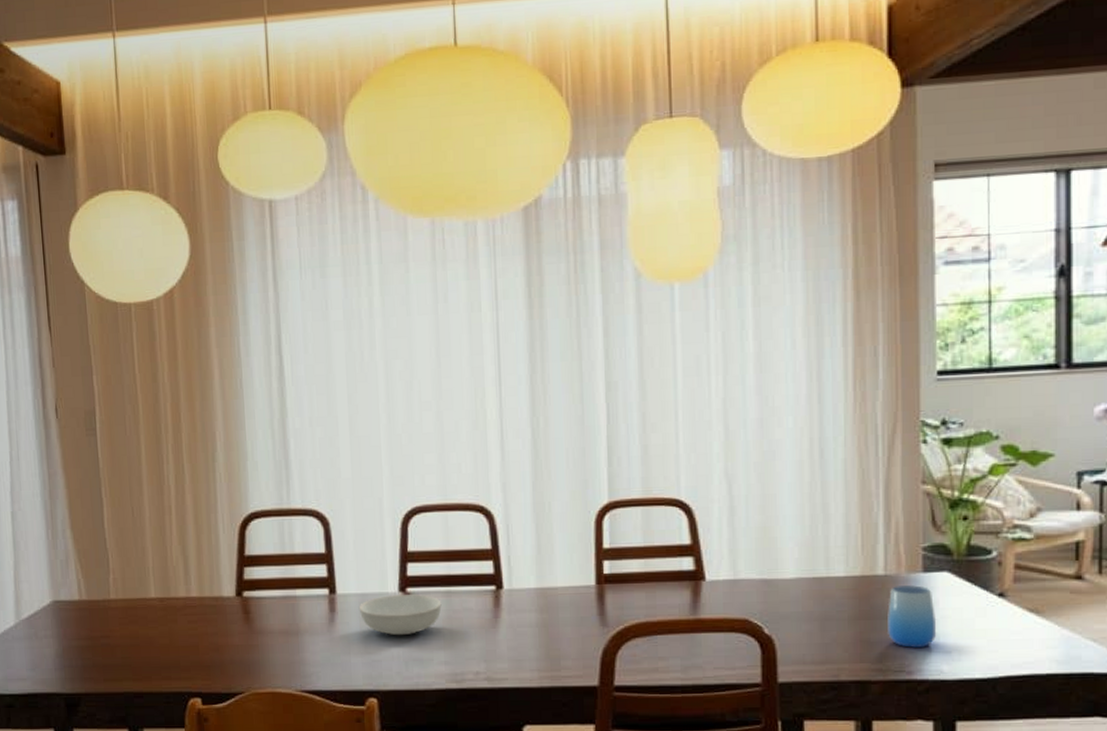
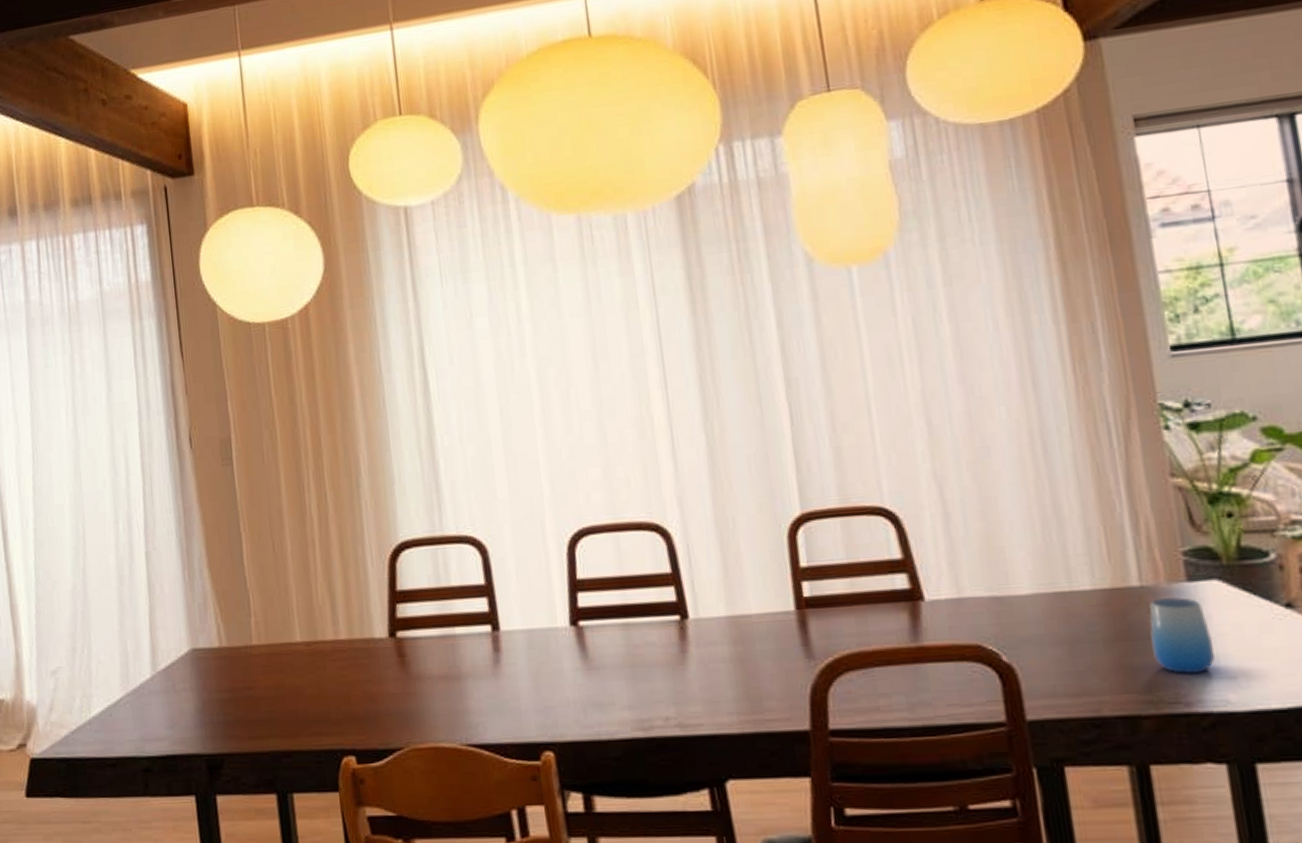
serving bowl: present [359,593,442,636] -> none [526,627,620,678]

